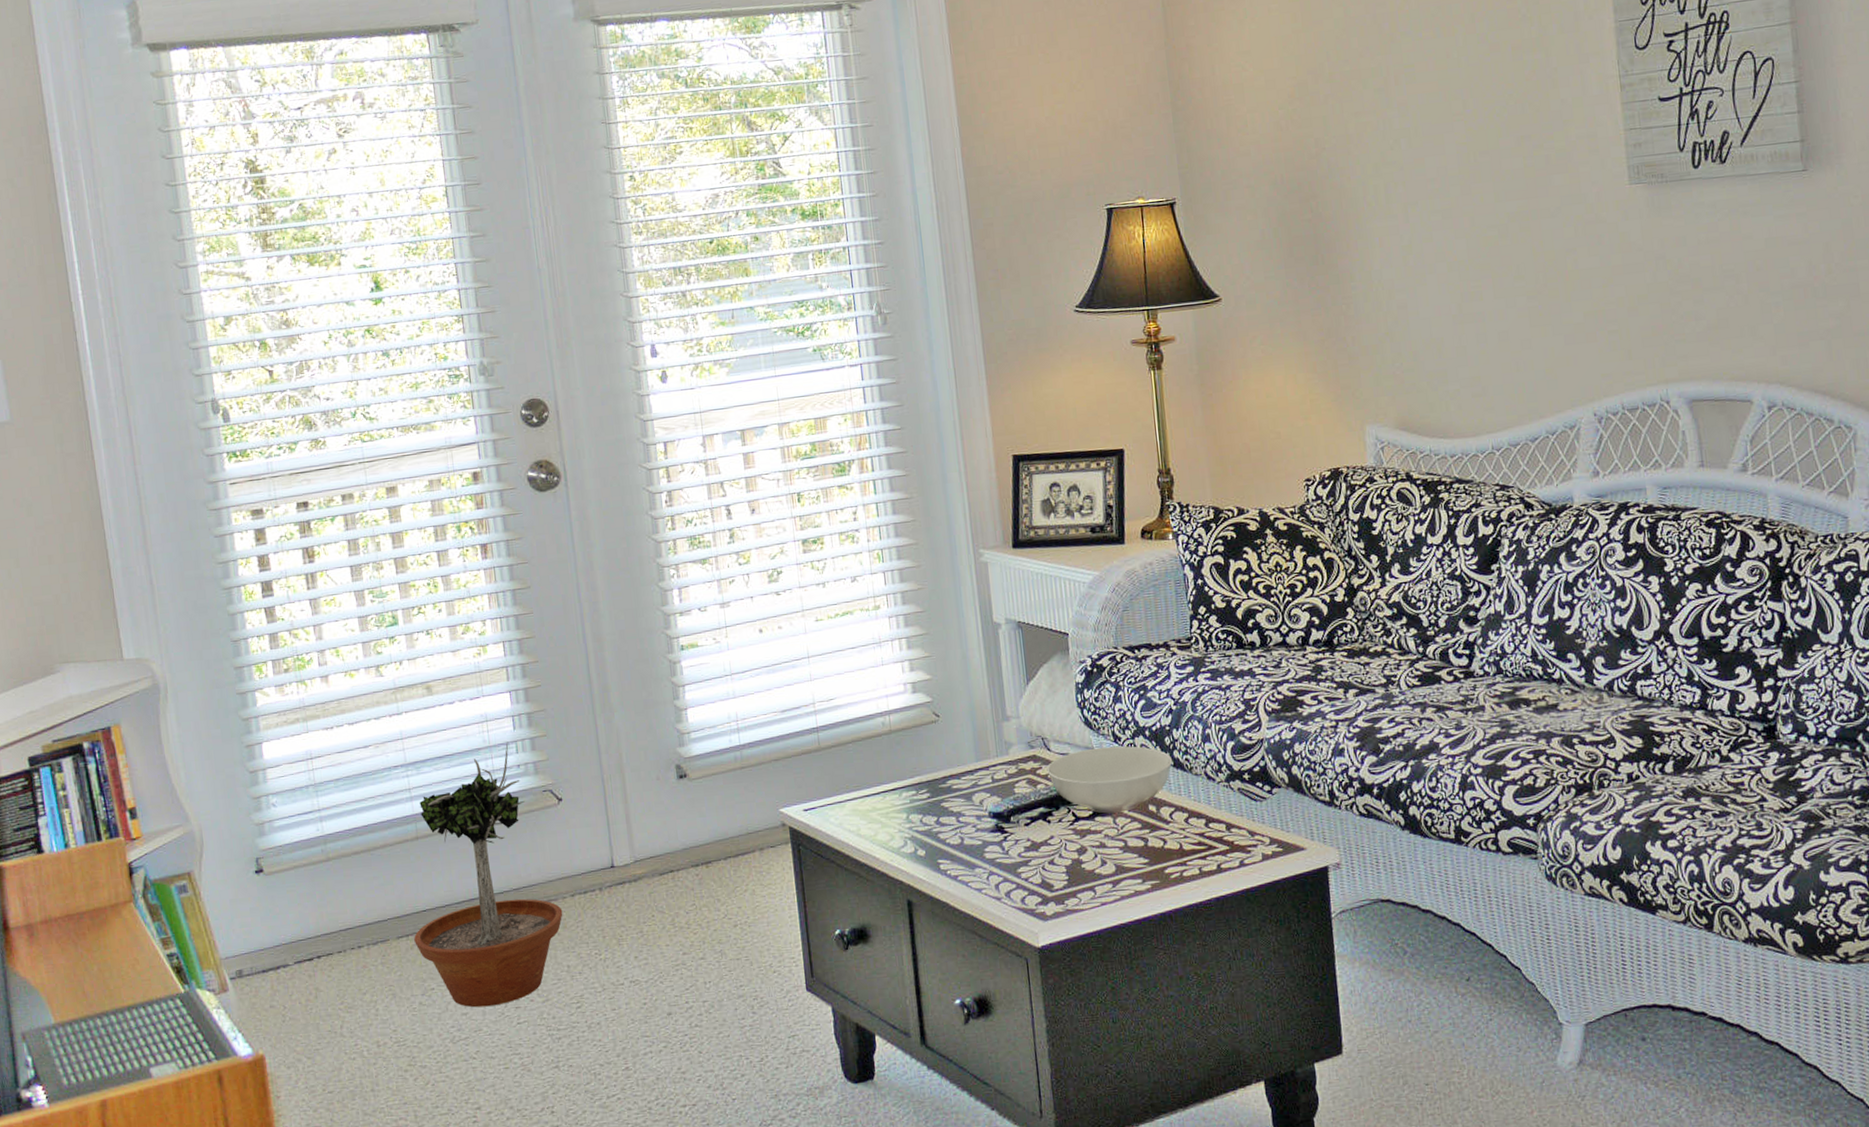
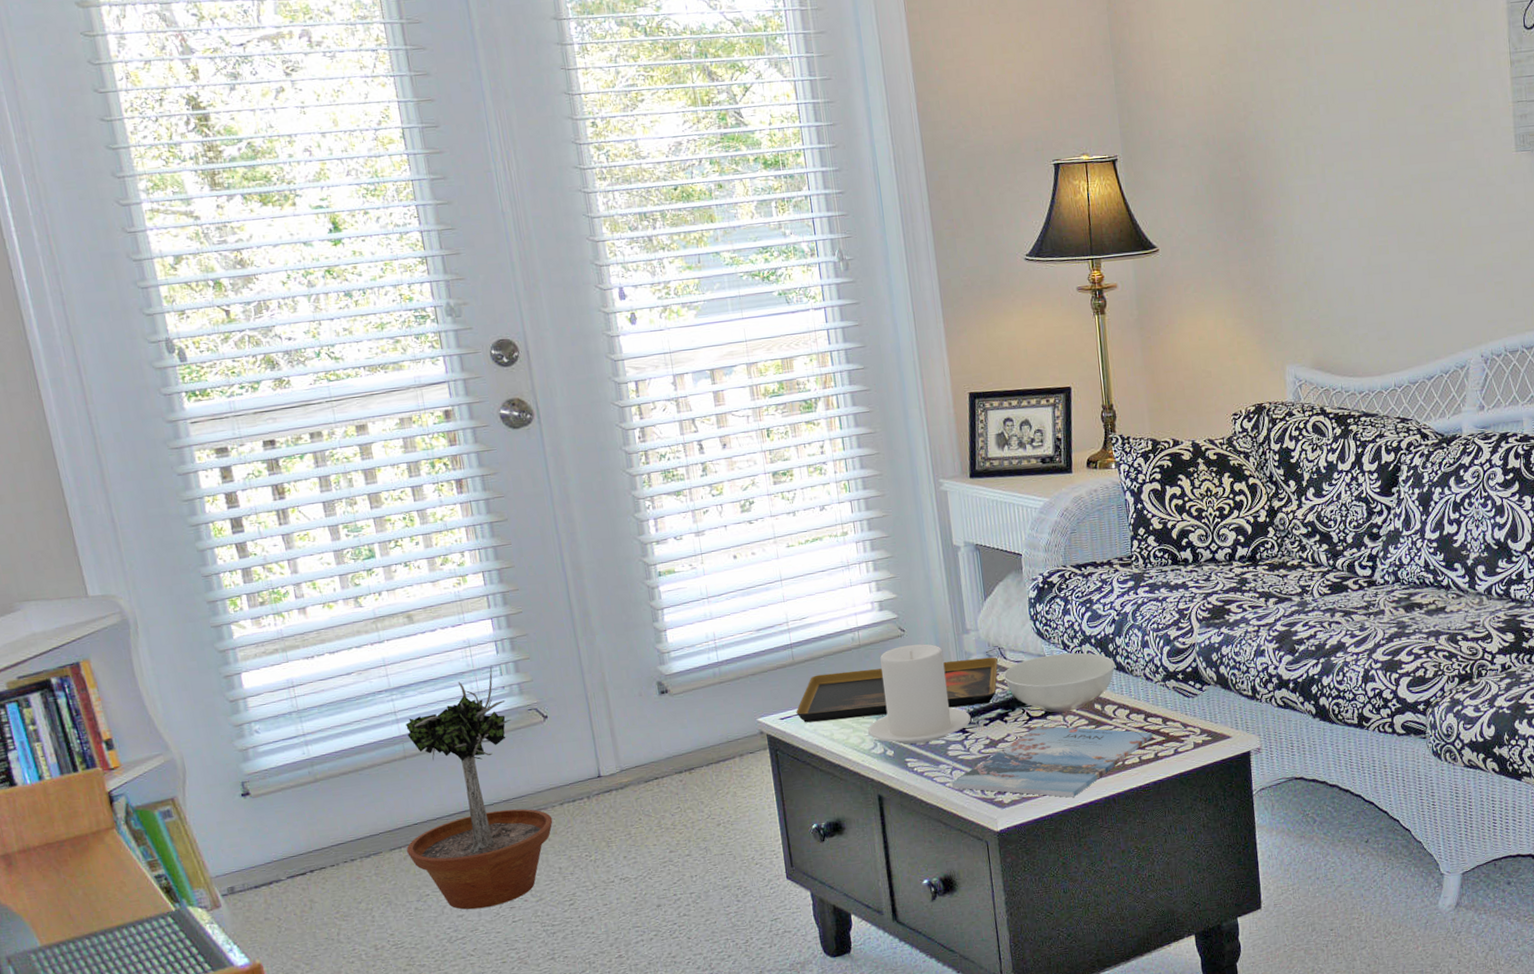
decorative tray: none [821,748,1041,815] -> present [796,657,998,723]
candle: none [898,731,1011,844] -> present [868,643,972,744]
magazine: none [987,827,1215,912] -> present [951,725,1153,798]

